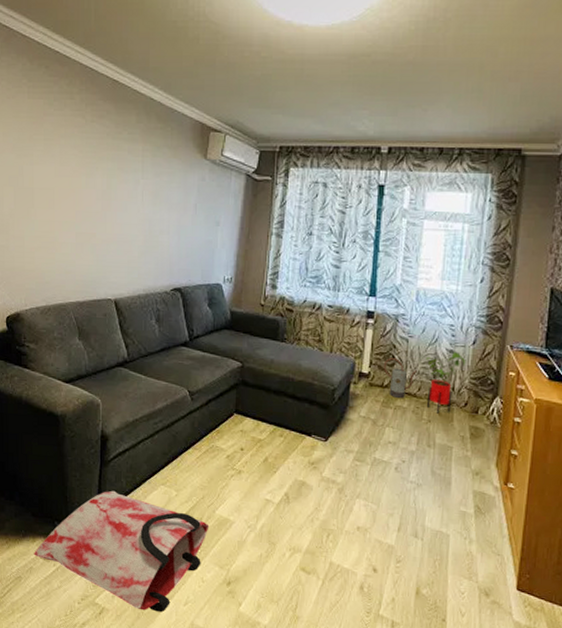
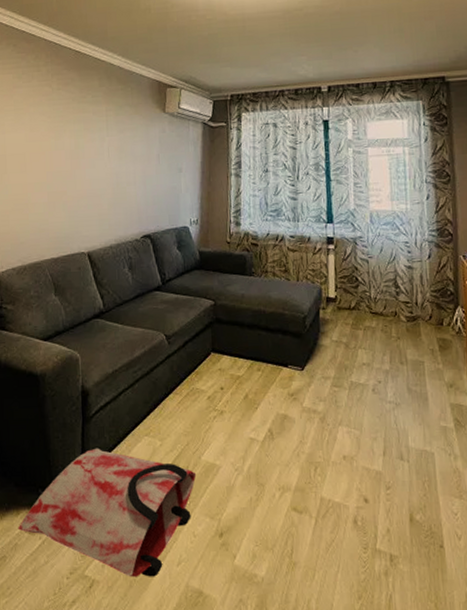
watering can: present [383,358,417,399] -> none [348,280,380,319]
house plant: present [426,352,466,414] -> none [387,267,425,330]

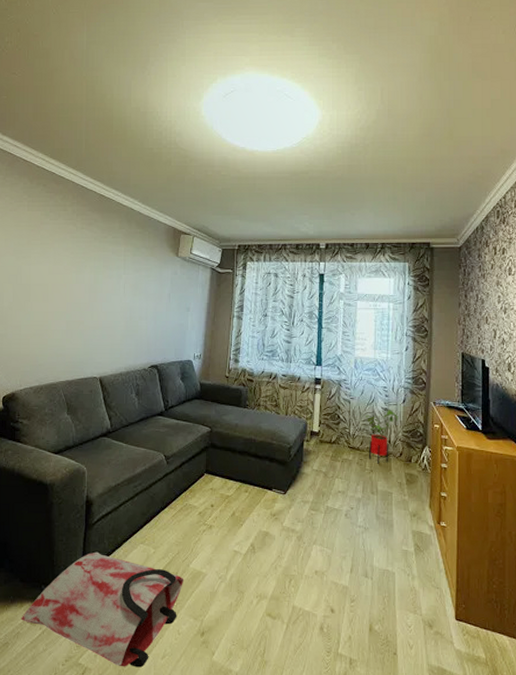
house plant: none [387,267,425,330] -> present [366,410,399,464]

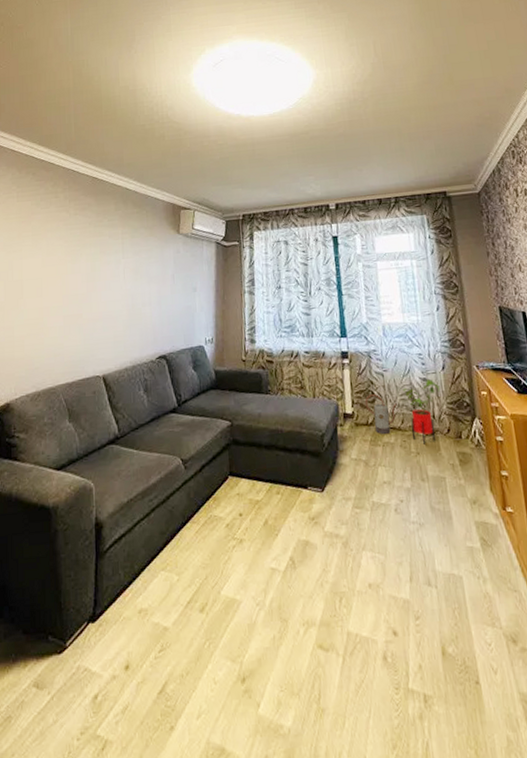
bag: present [20,551,184,668] -> none [25,586,216,735]
watering can: none [330,417,359,453] -> present [364,394,397,435]

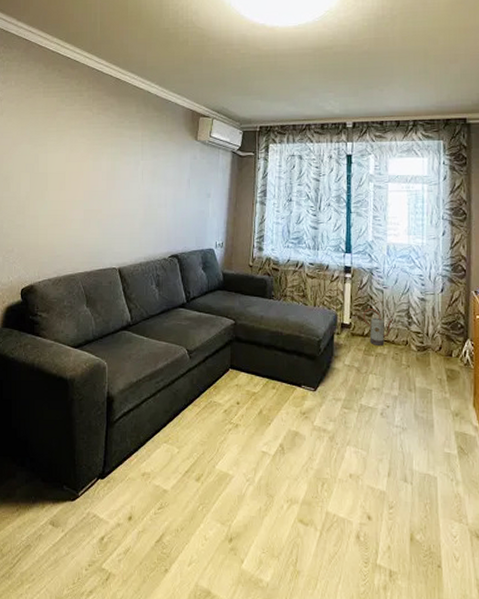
house plant: present [403,379,441,444] -> none [400,300,437,359]

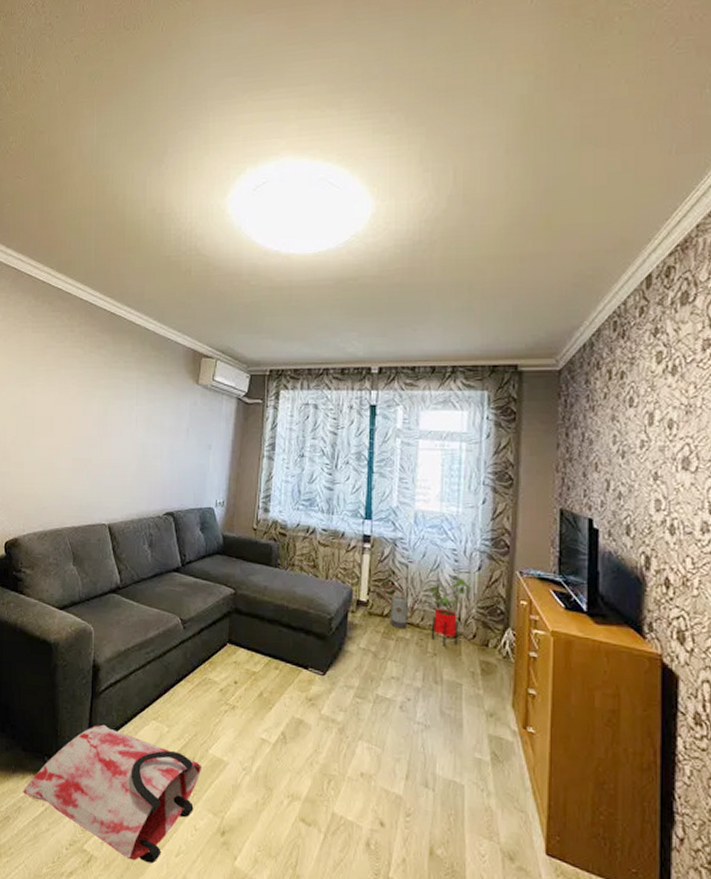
bag: none [42,451,210,575] -> present [22,724,202,864]
house plant: none [400,300,437,359] -> present [428,579,472,646]

